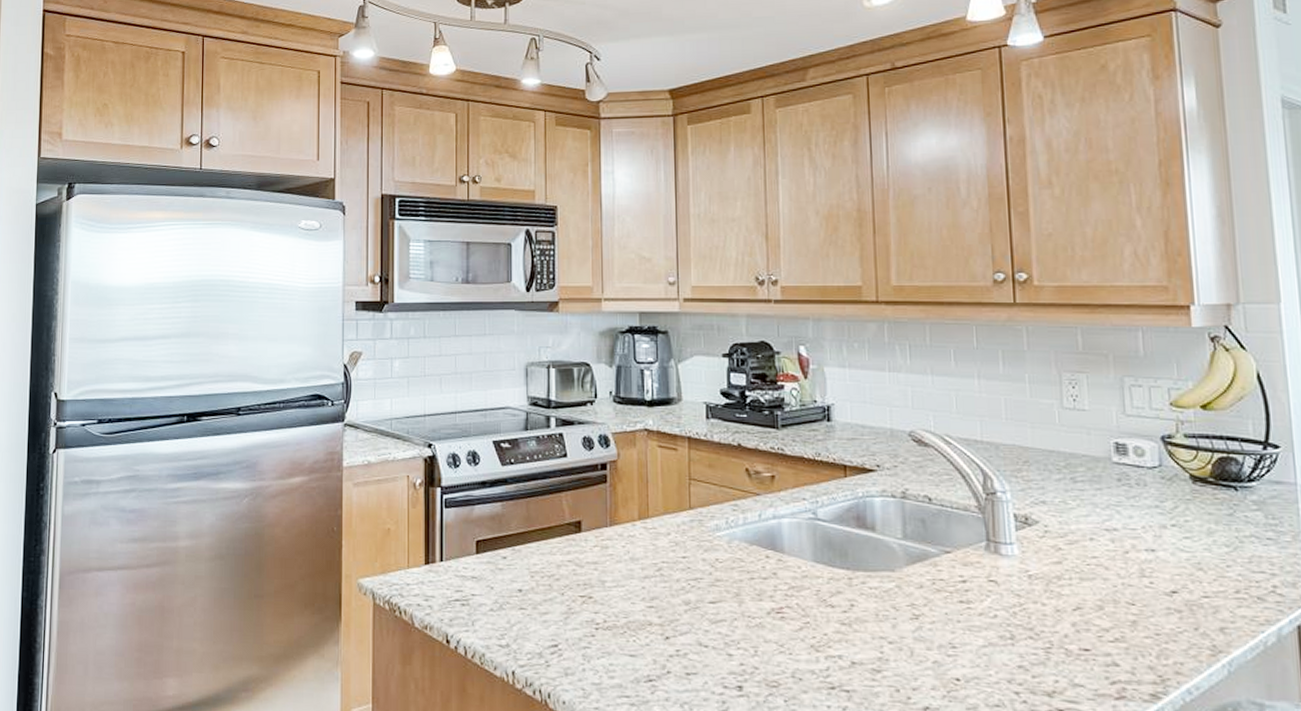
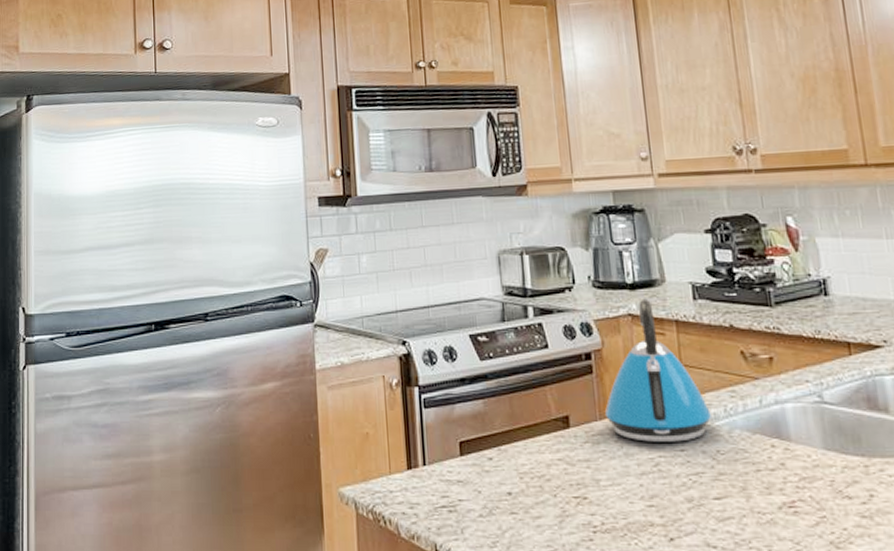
kettle: none [616,416,713,550] -> present [605,300,711,442]

